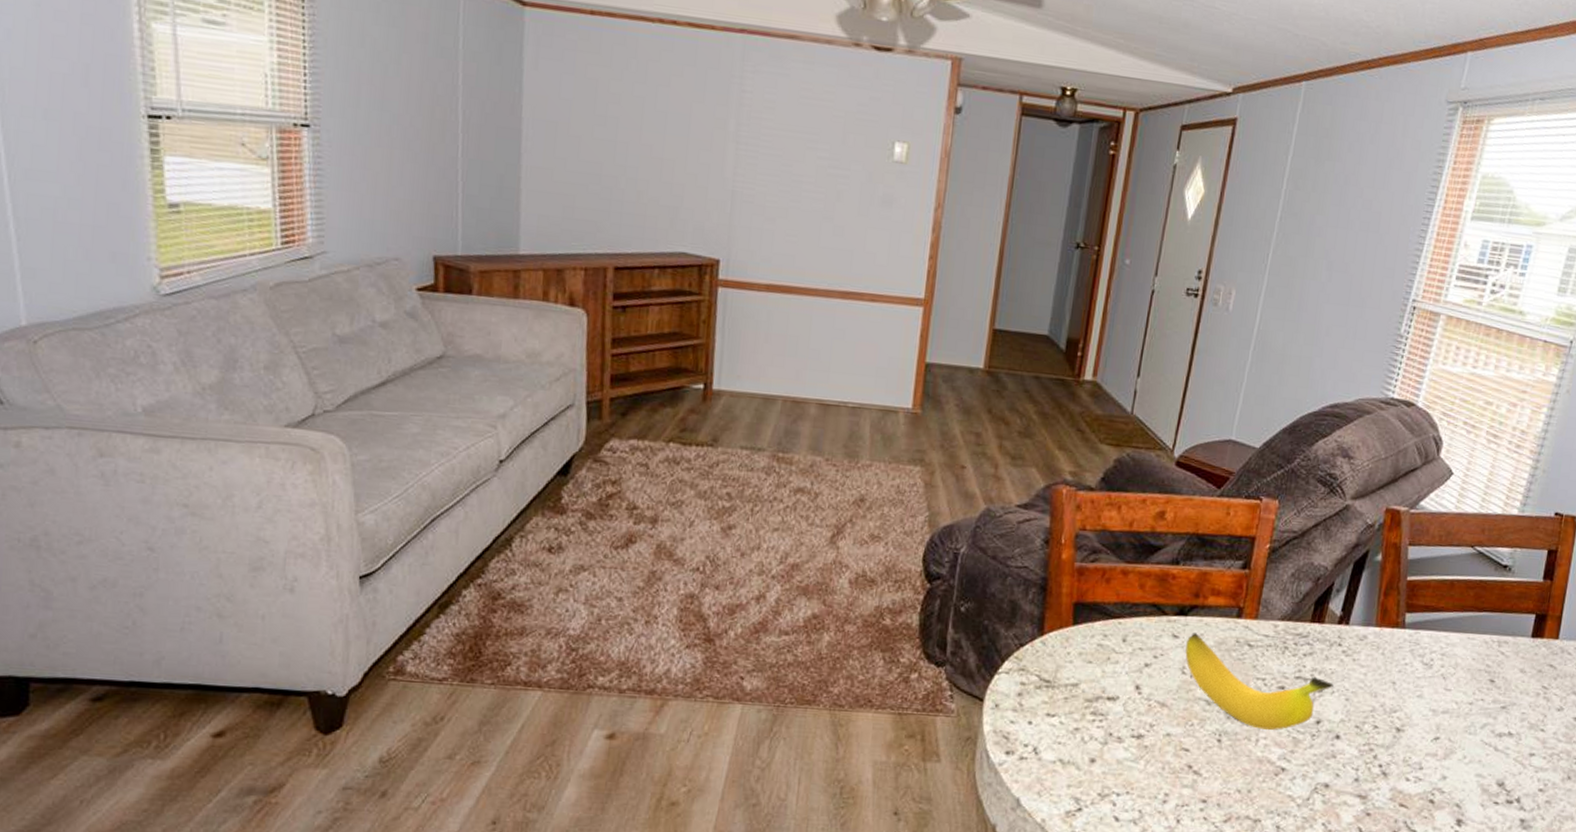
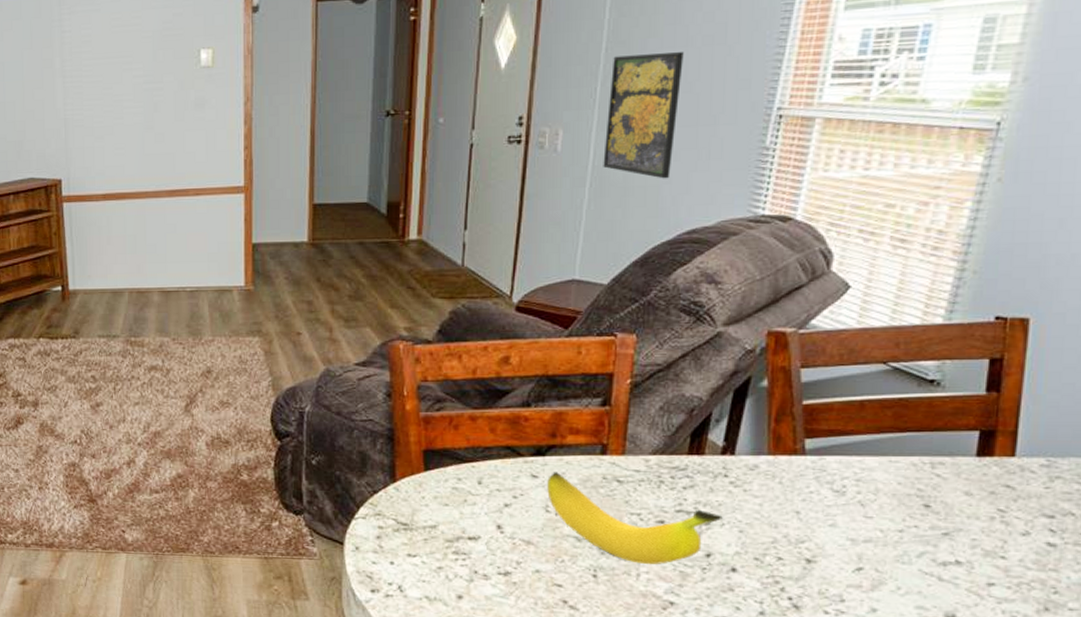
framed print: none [1266,226,1344,352] -> present [603,52,684,179]

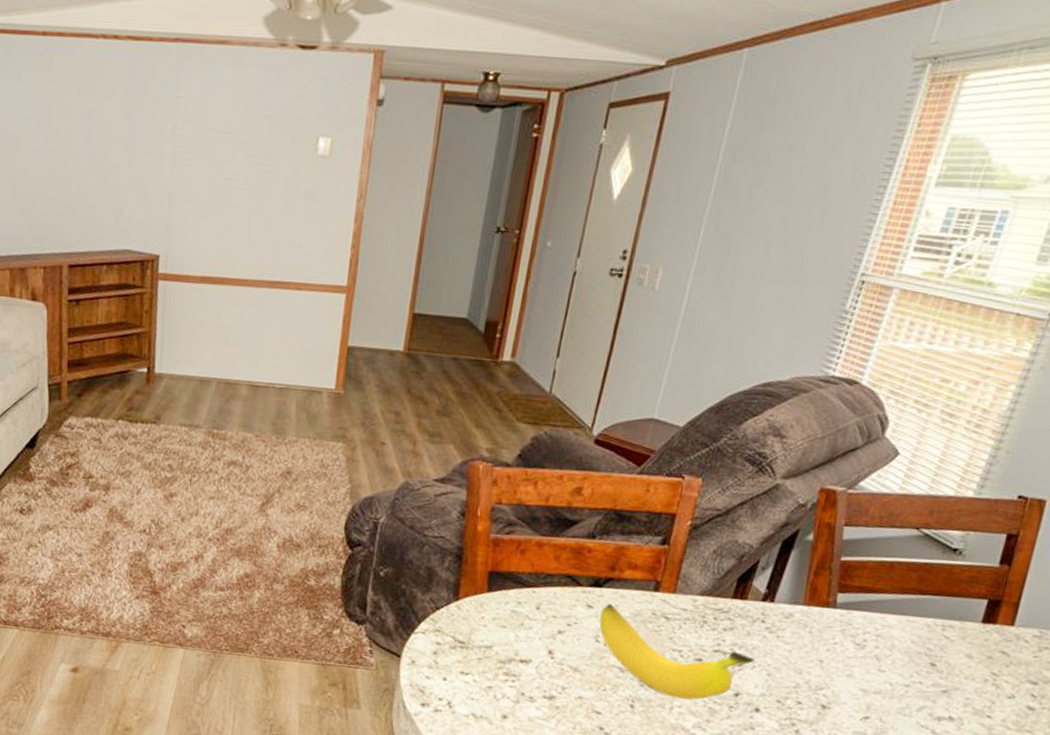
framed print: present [603,52,684,179] -> none [695,202,785,330]

